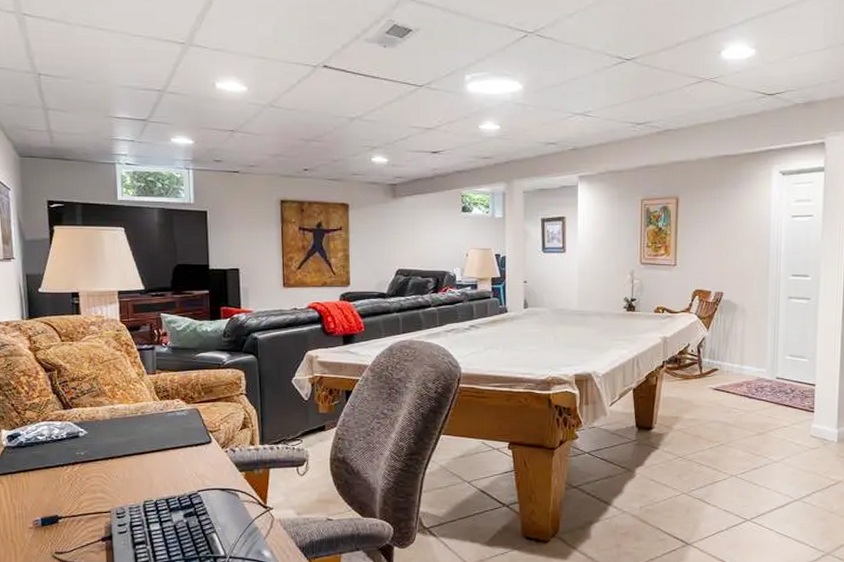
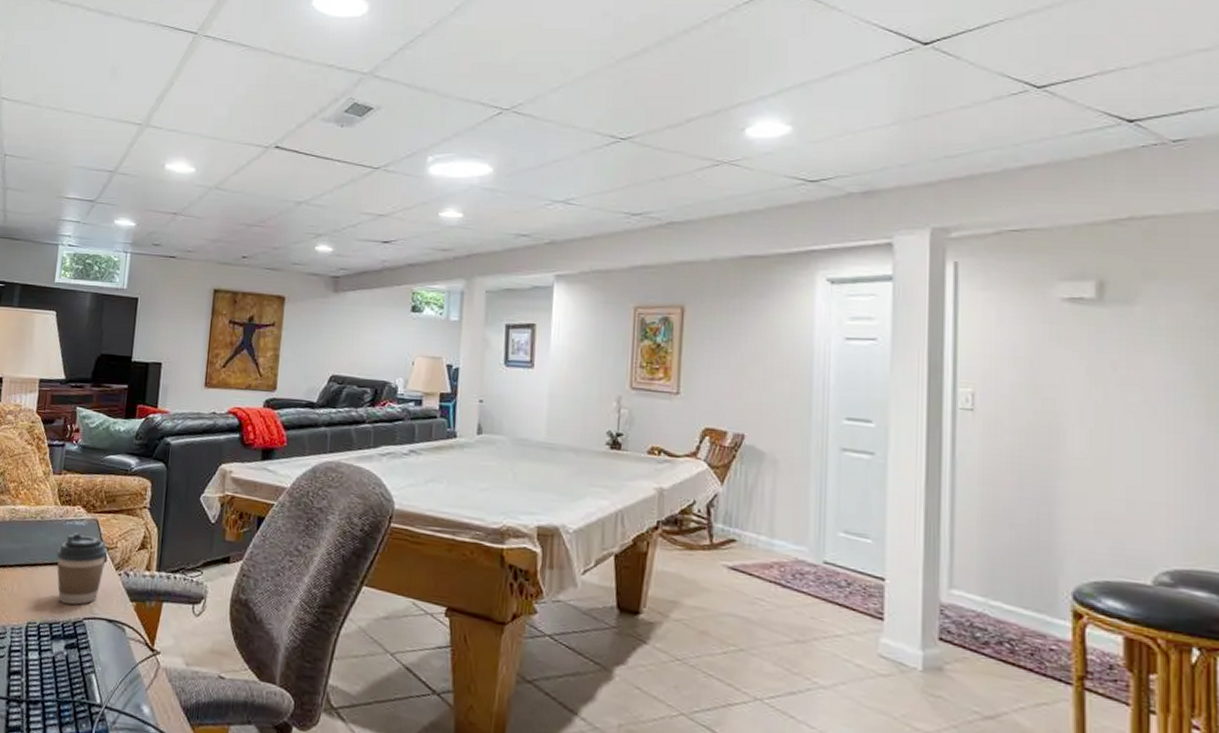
coffee cup: none [162,422,211,481] -> present [56,533,107,605]

